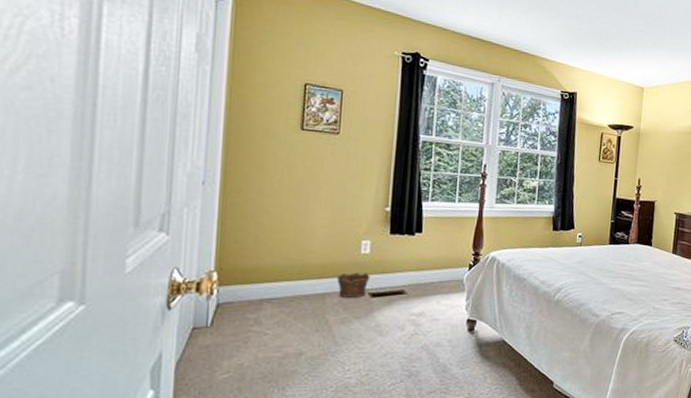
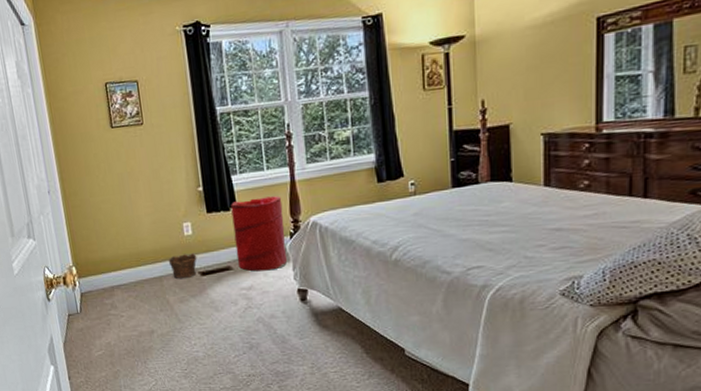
laundry hamper: none [412,227,468,299] -> present [231,196,288,272]

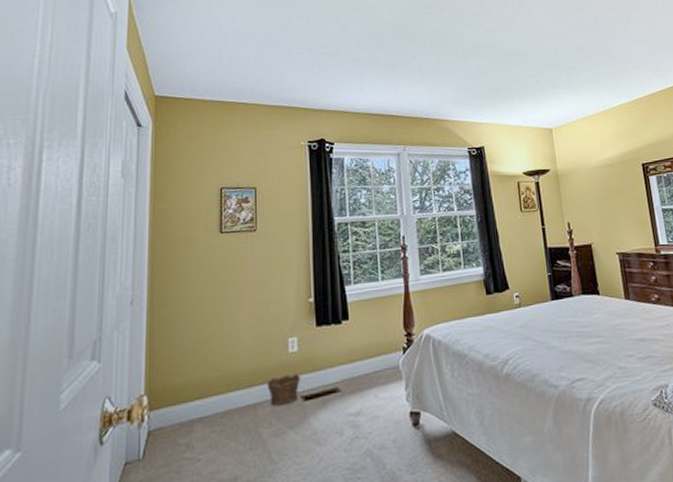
laundry hamper: present [231,196,288,272] -> none [343,307,400,393]

